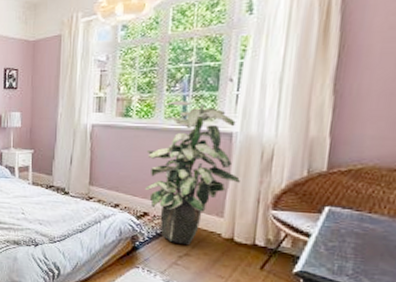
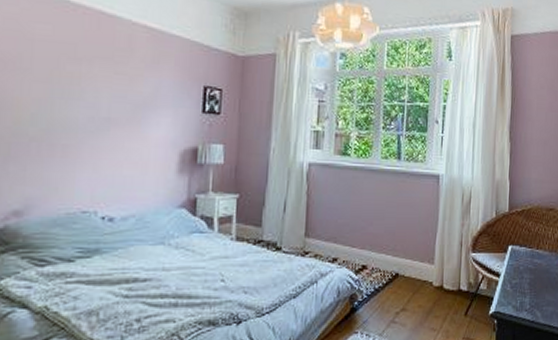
indoor plant: present [145,101,240,246] -> none [363,139,446,299]

